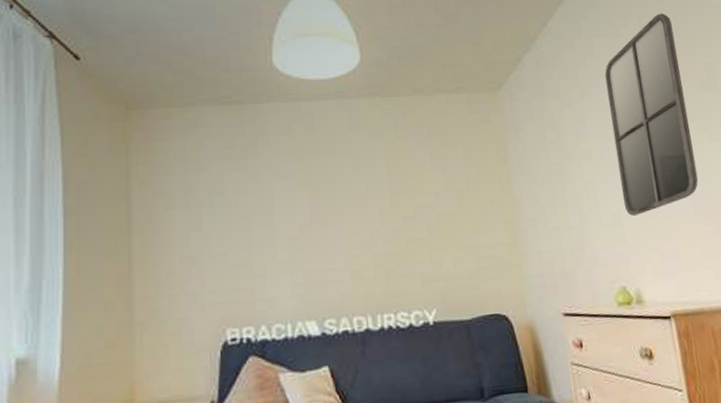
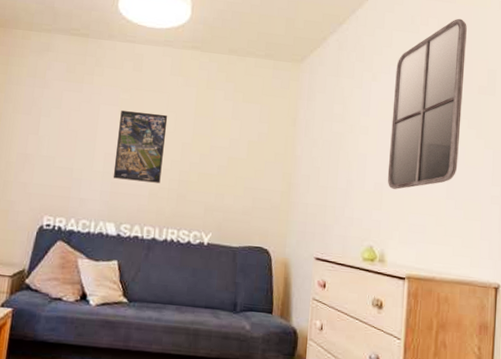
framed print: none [299,178,362,266] -> present [113,111,168,183]

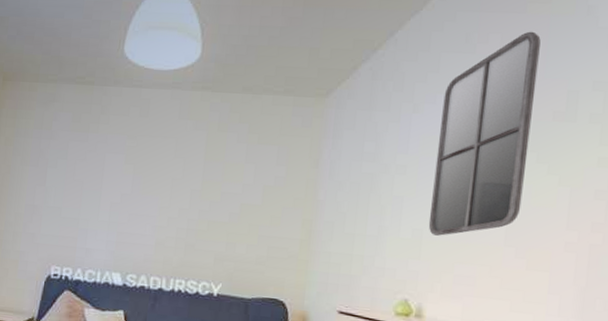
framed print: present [113,111,168,183] -> none [119,159,176,233]

